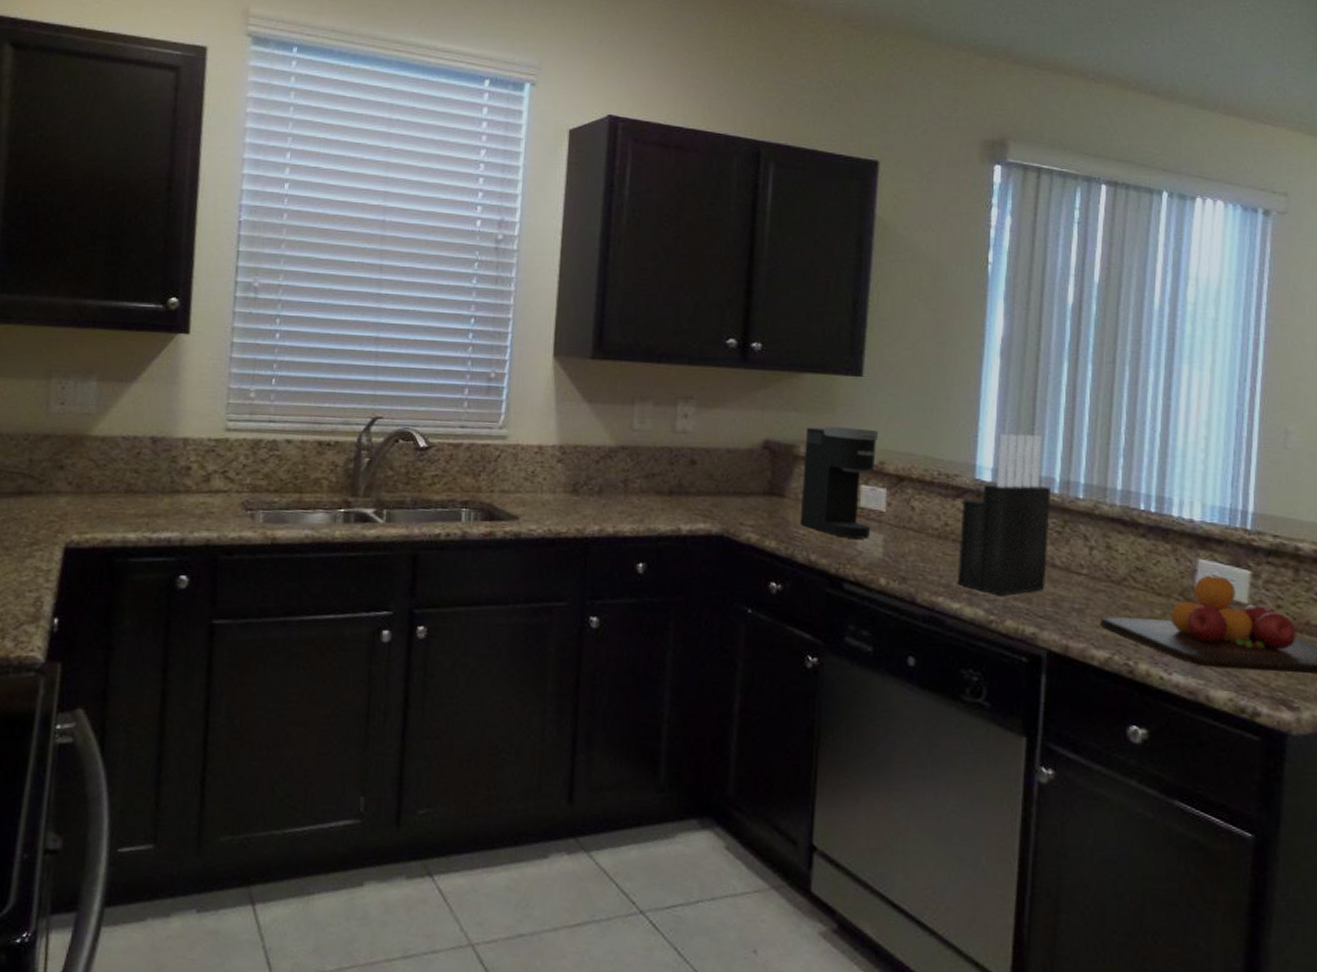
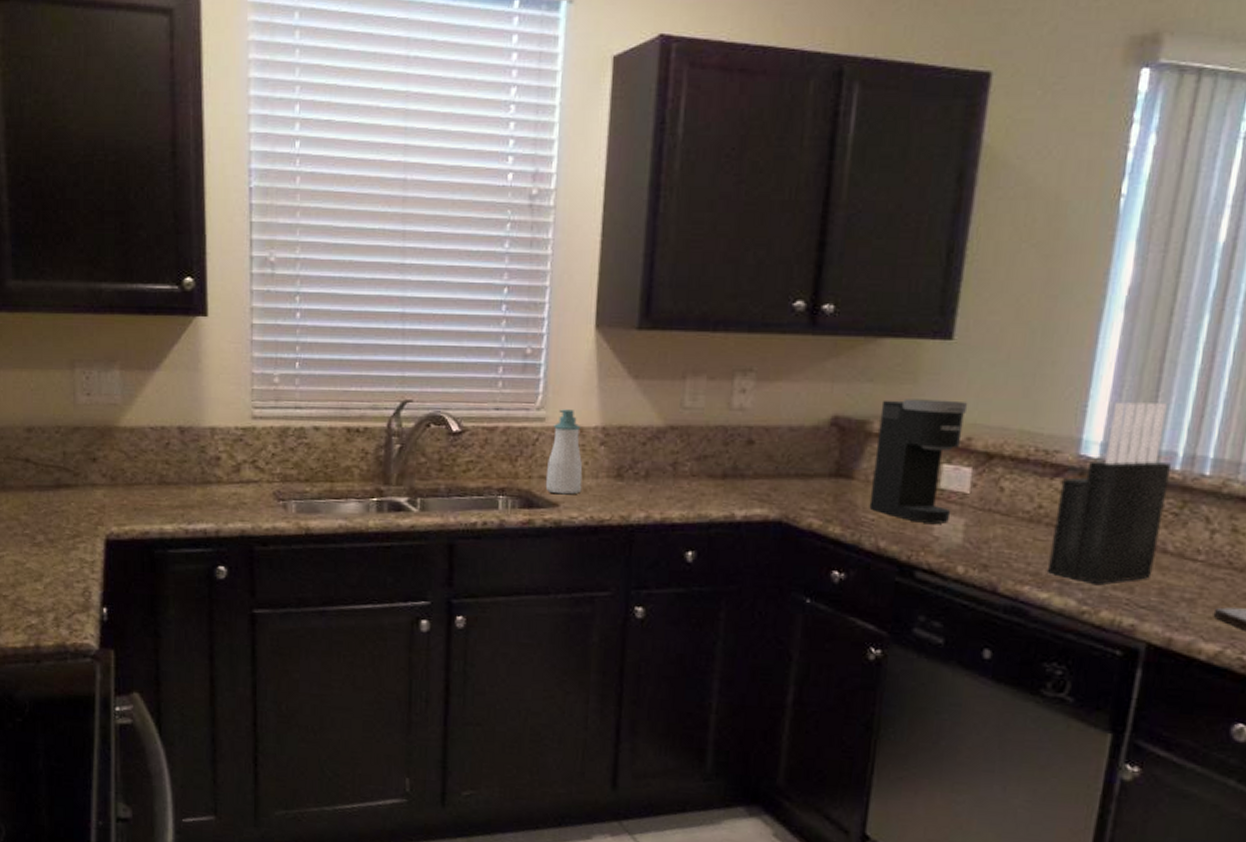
soap bottle: none [506,428,541,508] -> present [545,409,583,495]

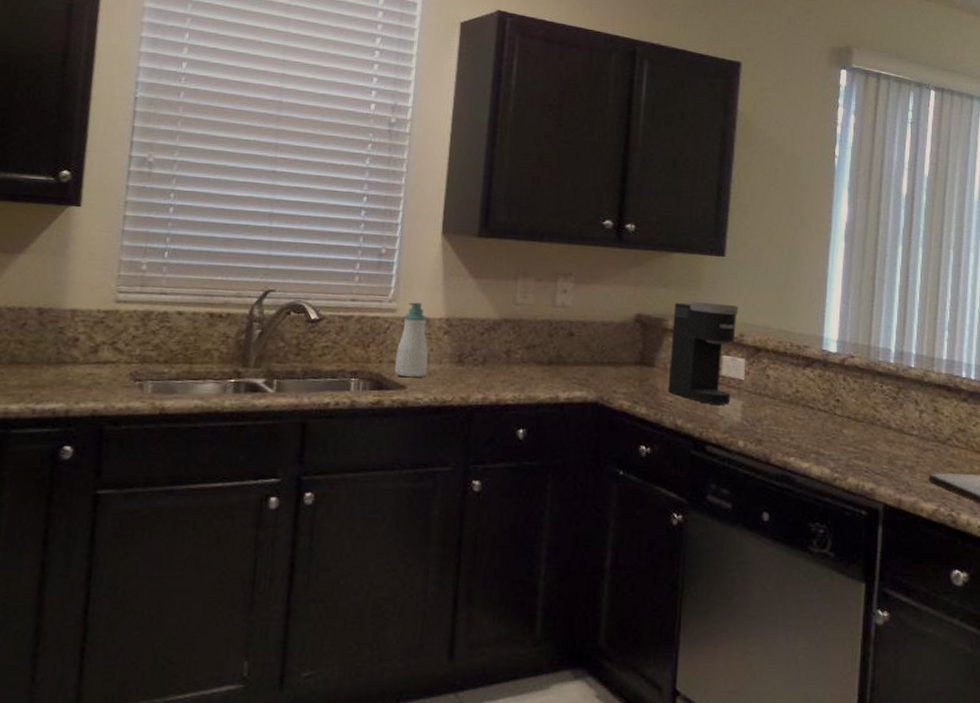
knife block: present [1048,402,1171,584] -> none [807,309,887,455]

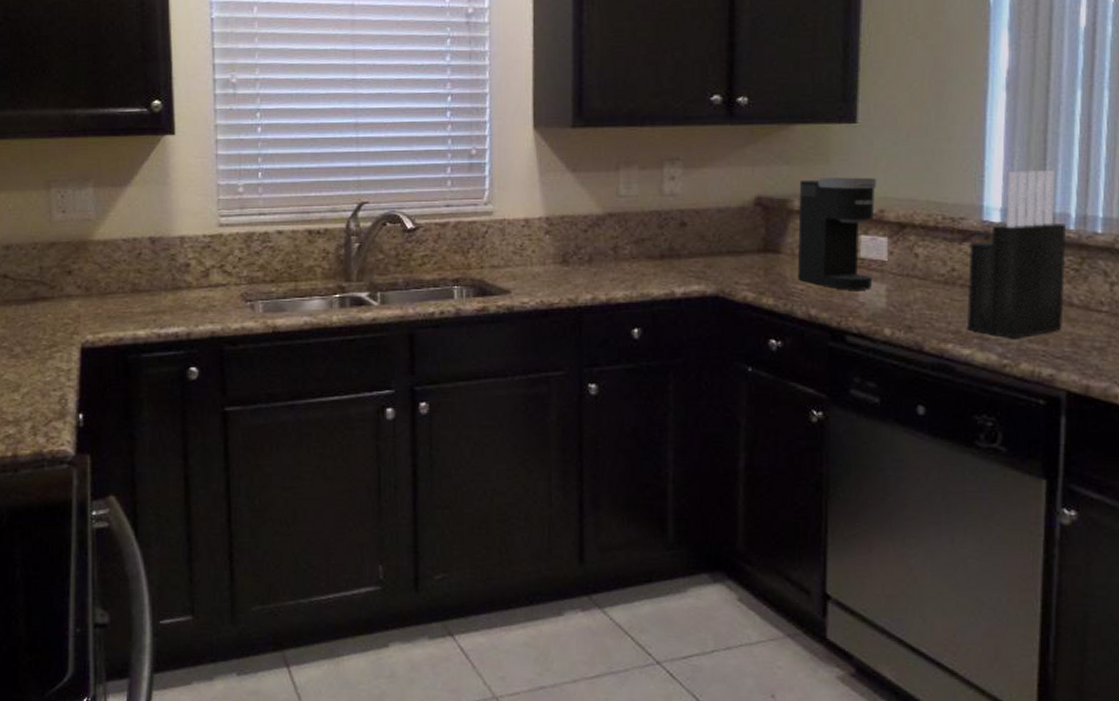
soap bottle: present [394,302,428,378] -> none [496,203,531,282]
knife block: none [807,309,887,455] -> present [967,170,1066,338]

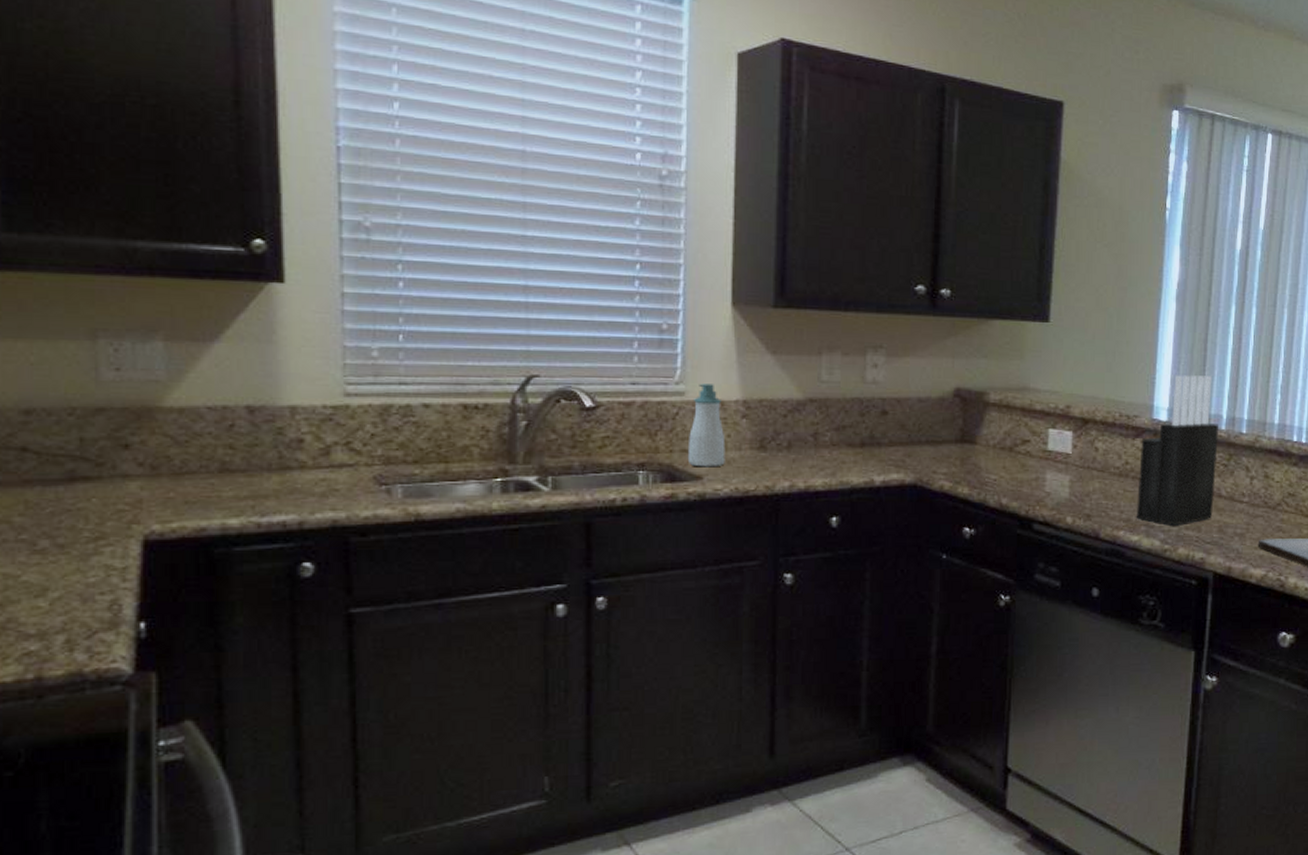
soap bottle: none [496,203,531,282] -> present [687,383,726,467]
coffee maker: present [797,177,877,290] -> none [991,373,1065,481]

